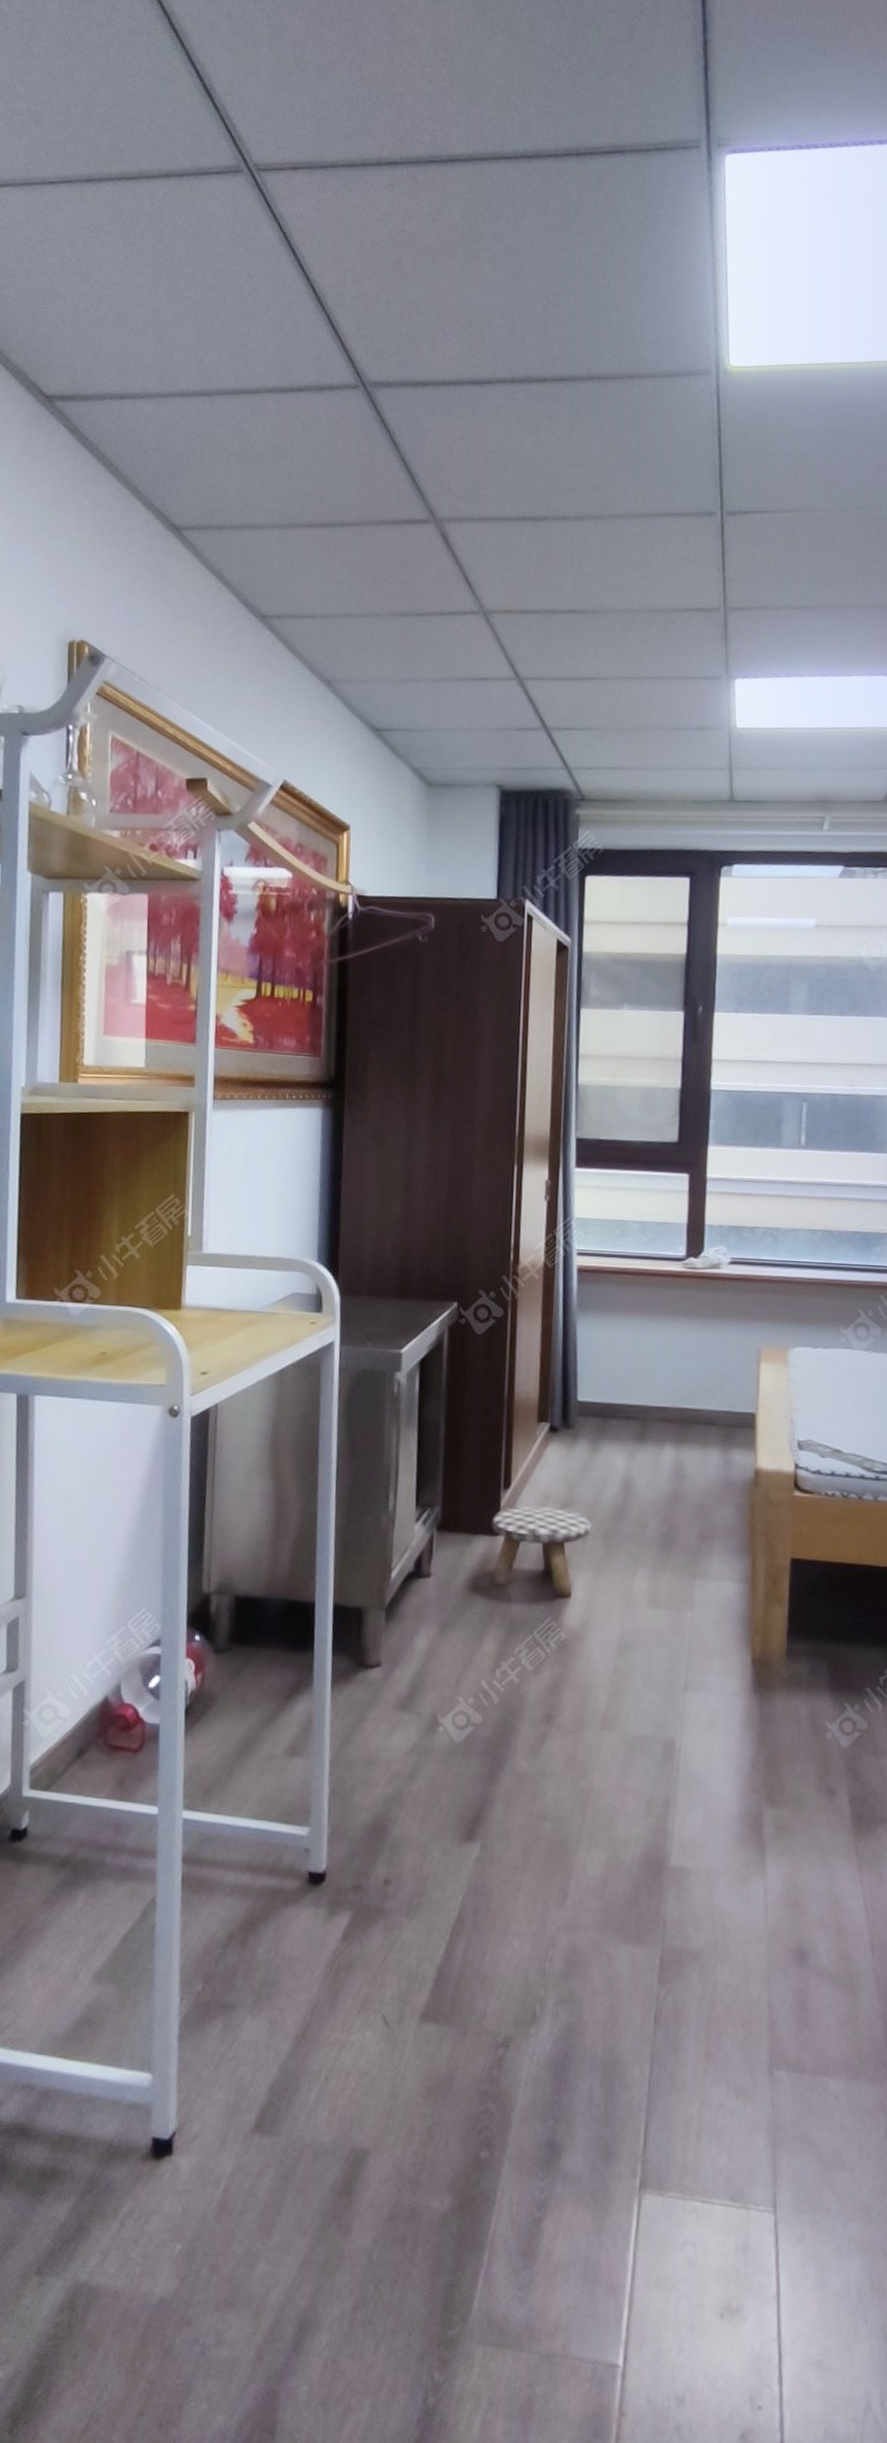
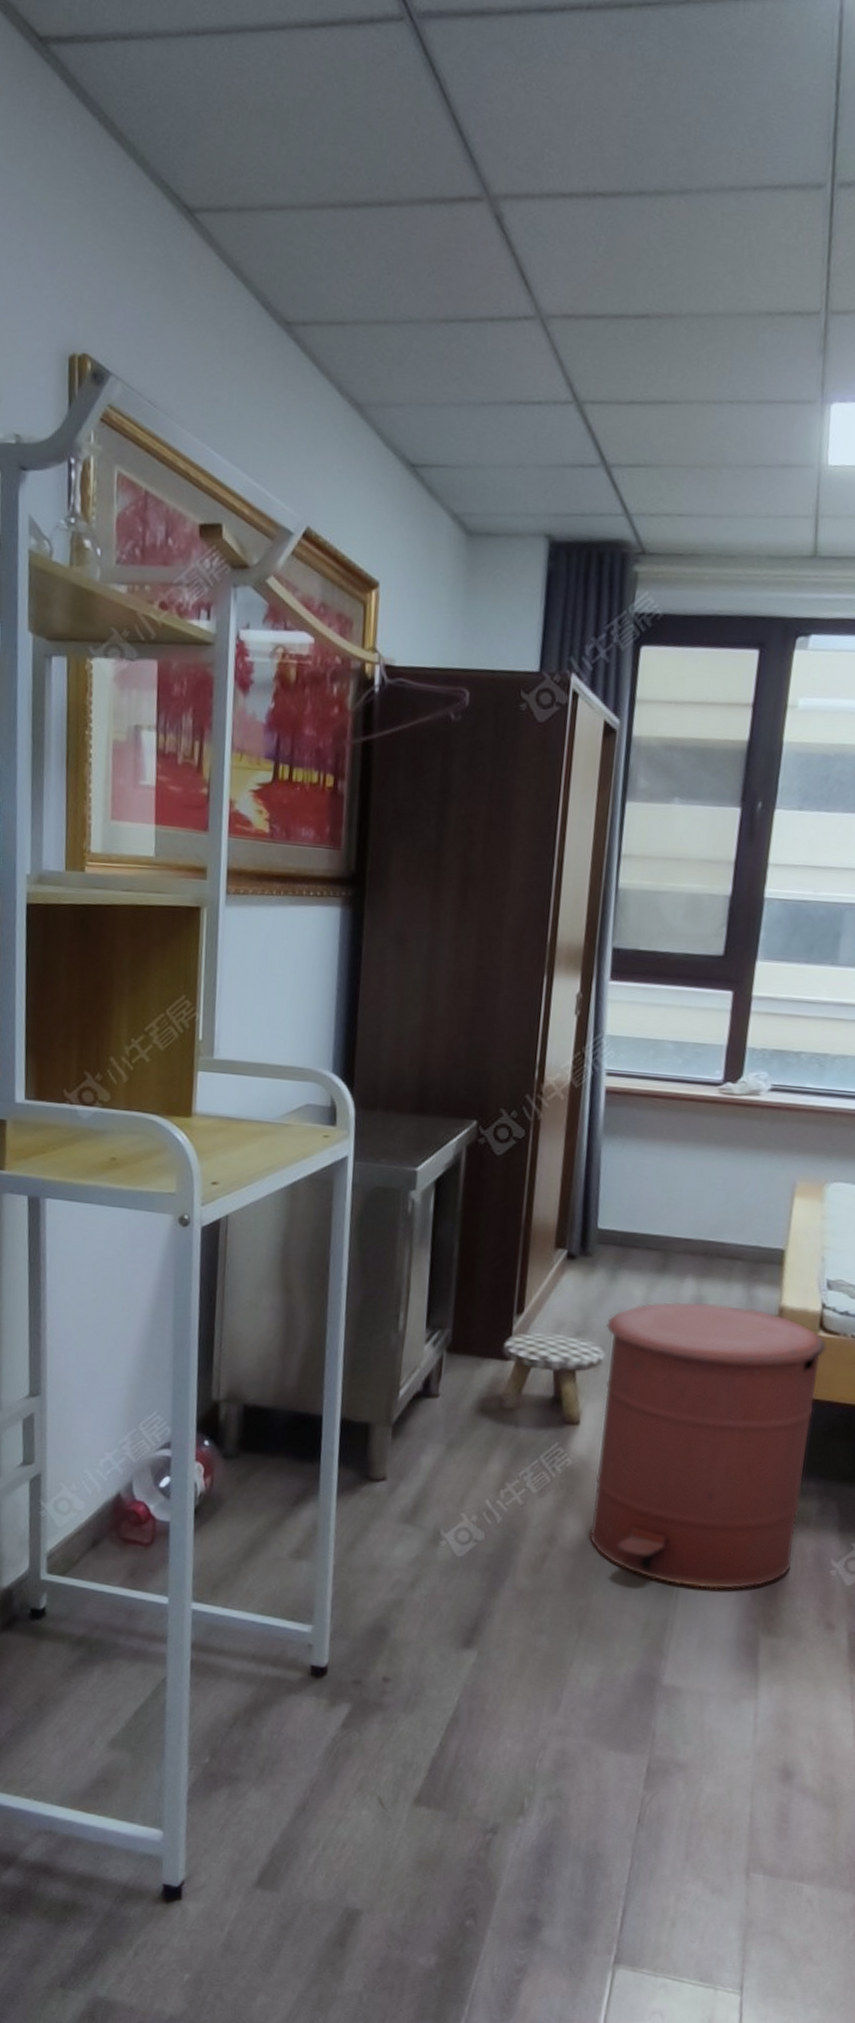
trash can: none [586,1469,803,1760] -> present [589,1302,827,1589]

